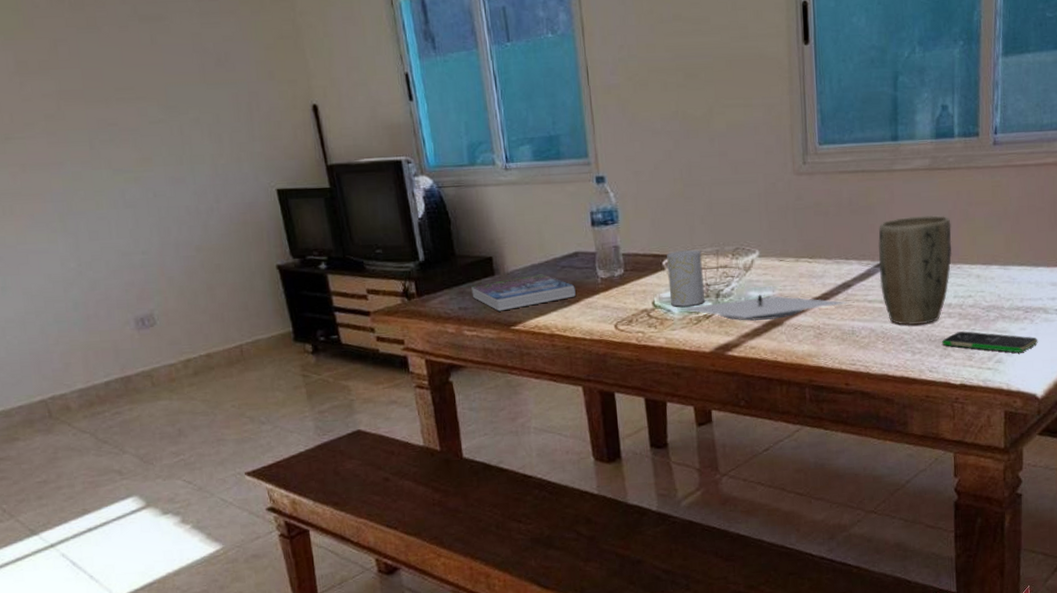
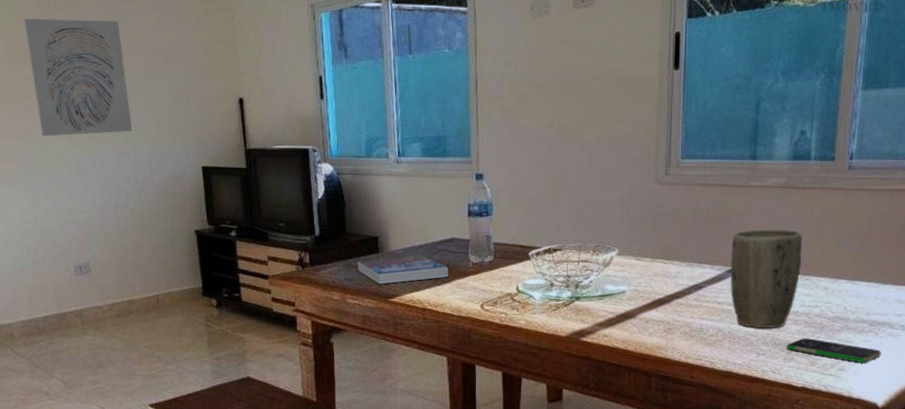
wall art: none [34,18,186,166] -> present [24,19,132,137]
cup: present [667,250,704,308] -> none [533,244,565,295]
plate: present [677,294,848,322] -> none [539,288,698,313]

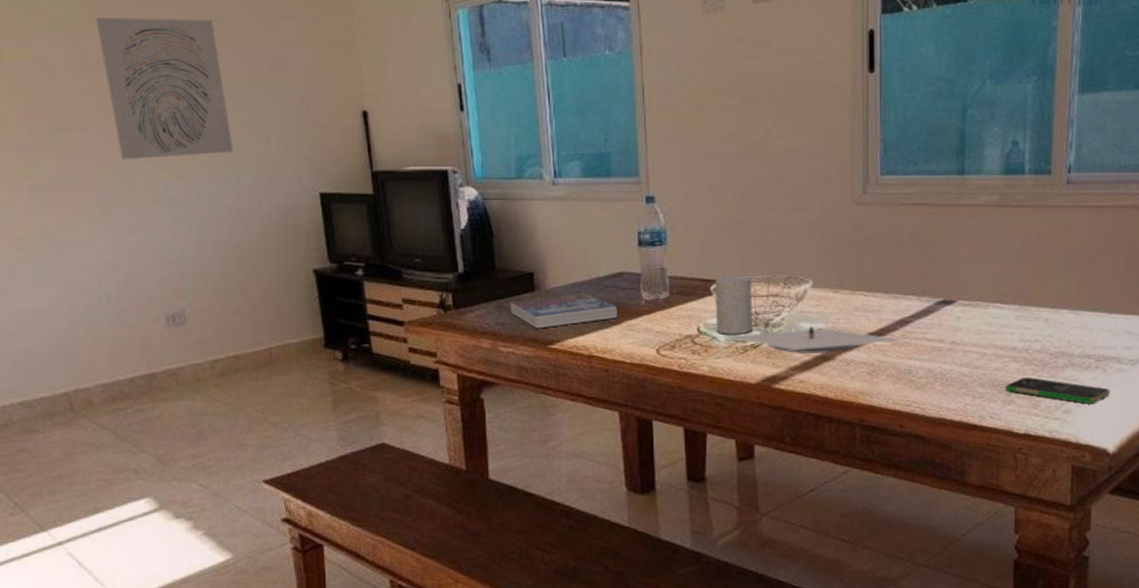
cup: none [533,244,565,295] -> present [715,276,752,336]
plate: none [539,288,698,313] -> present [723,326,905,354]
plant pot: present [730,228,803,329] -> none [939,253,1019,368]

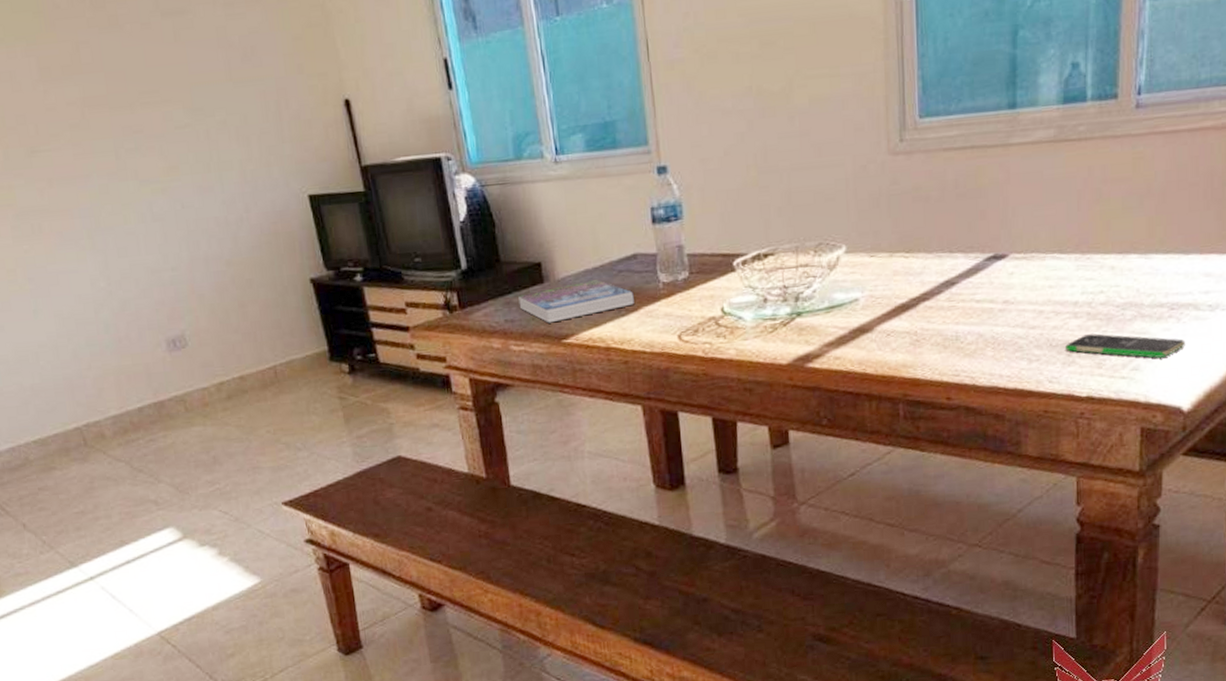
wall art: present [96,18,233,160] -> none [55,12,214,178]
cup: present [715,276,752,336] -> none [738,247,781,314]
plate: present [723,326,905,354] -> none [750,296,951,328]

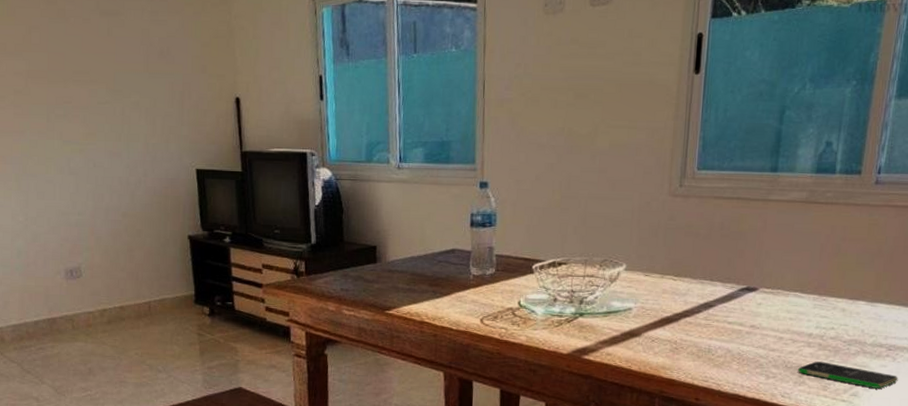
book: present [518,280,634,323] -> none [354,266,448,296]

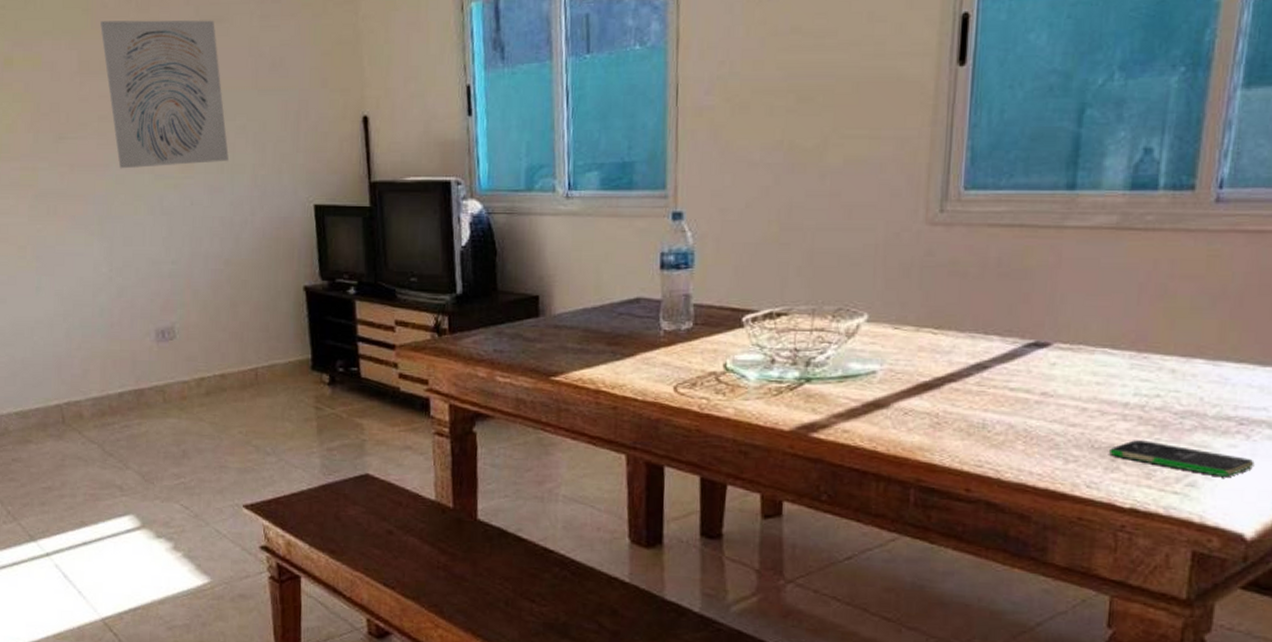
wall art: none [15,10,125,135] -> present [100,20,229,169]

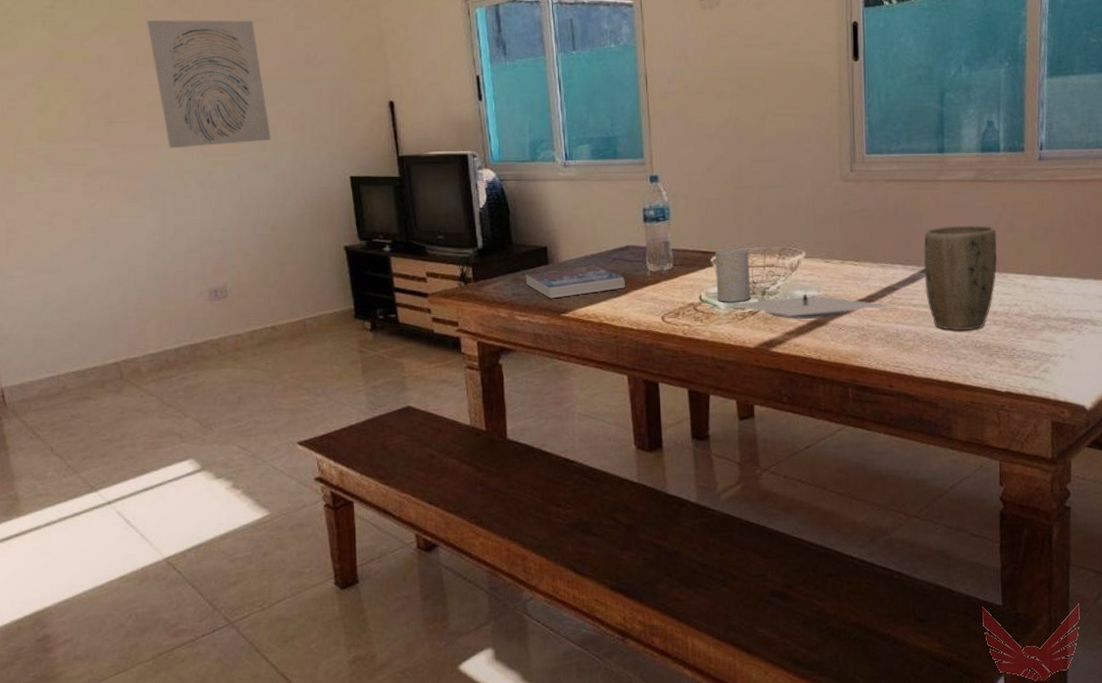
book: none [510,320,632,358] -> present [526,265,625,299]
cup: none [746,306,793,374] -> present [715,249,750,303]
plate: none [754,367,981,400] -> present [723,294,893,320]
plant pot: none [1028,286,1141,426] -> present [923,224,998,331]
smartphone: present [1108,440,1255,477] -> none [986,339,1086,363]

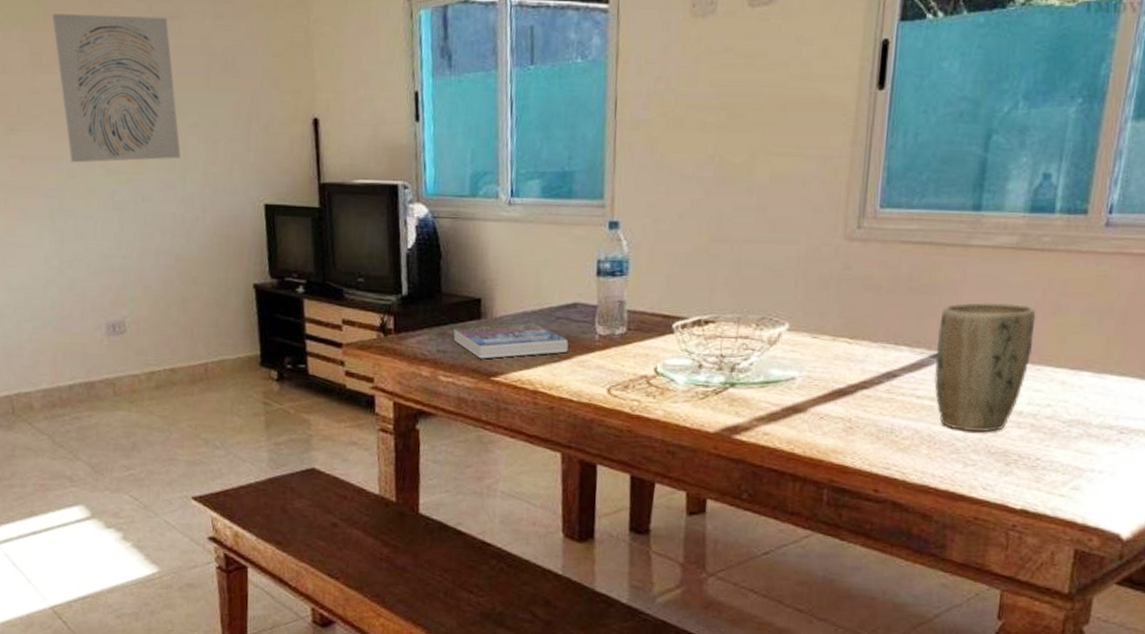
cup: present [715,249,750,303] -> none [676,314,720,379]
plate: present [723,294,893,320] -> none [682,374,890,404]

